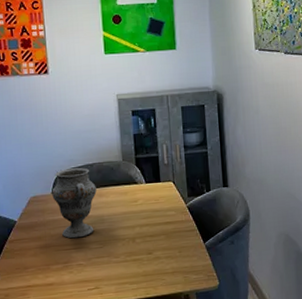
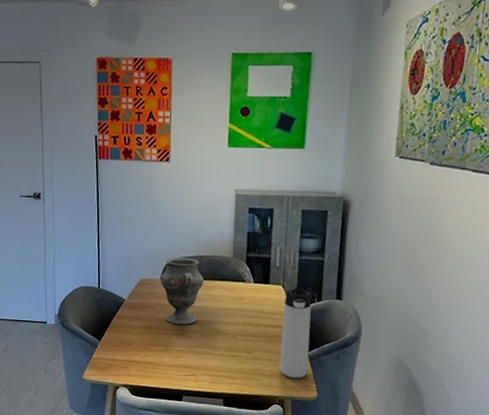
thermos bottle: none [176,180,207,271] -> present [279,286,312,378]

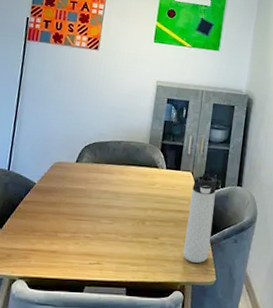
decorative vase: present [160,257,204,325] -> none [75,141,120,211]

